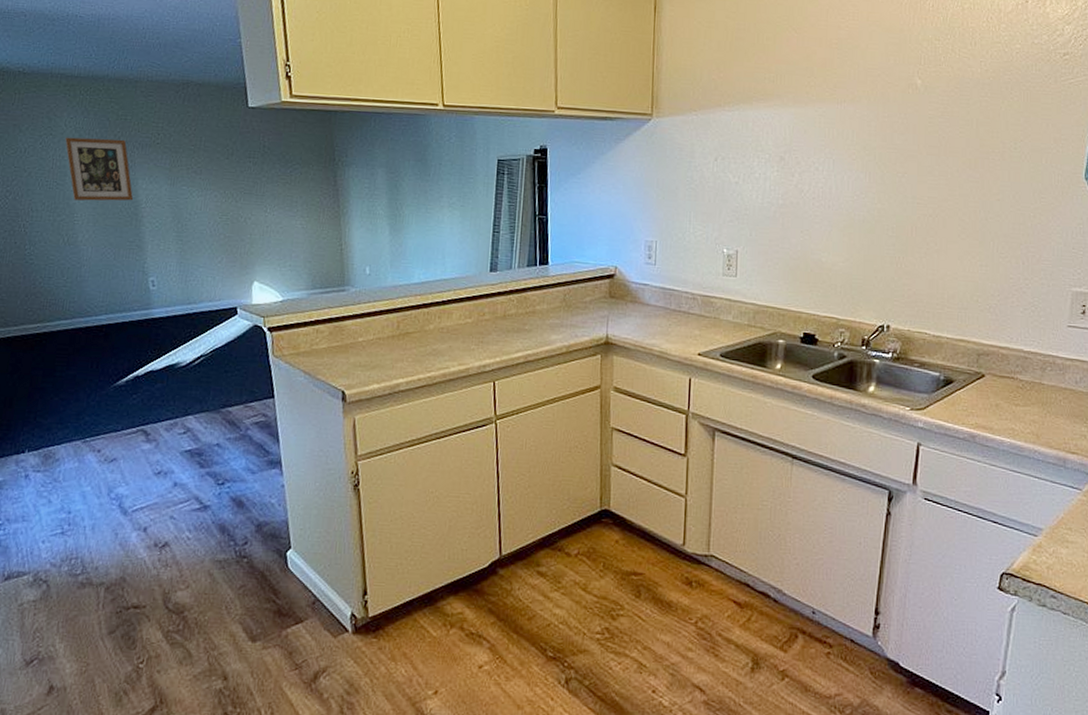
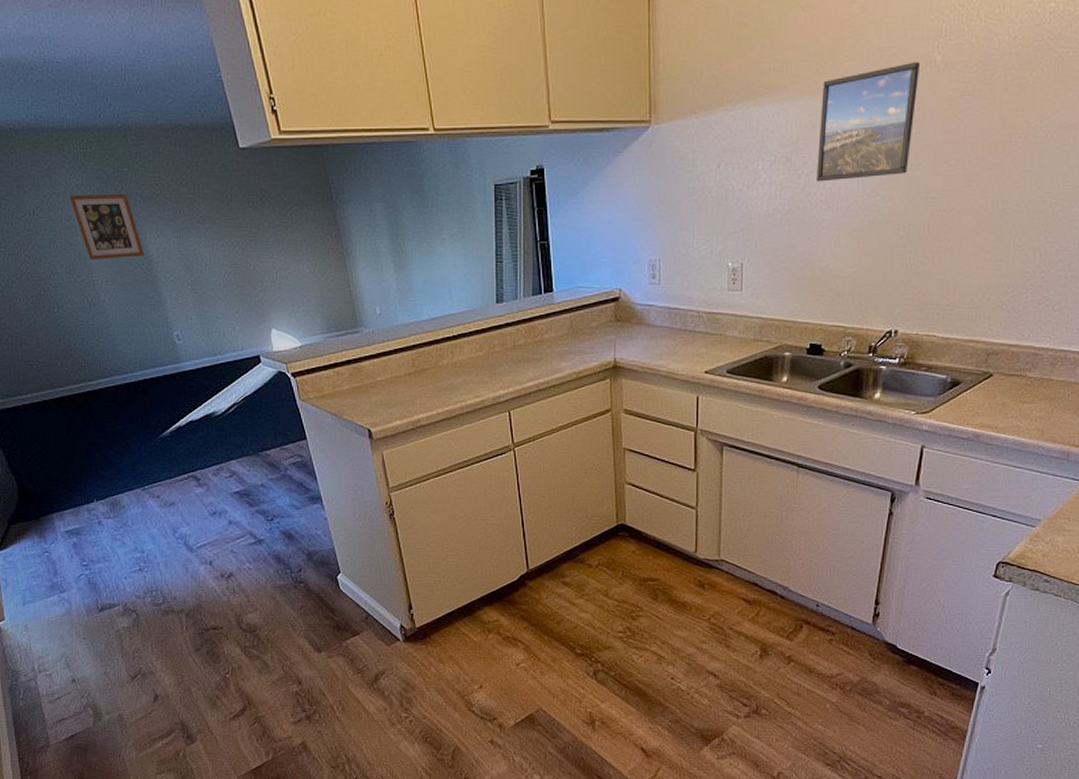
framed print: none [809,83,902,181] -> present [817,61,920,182]

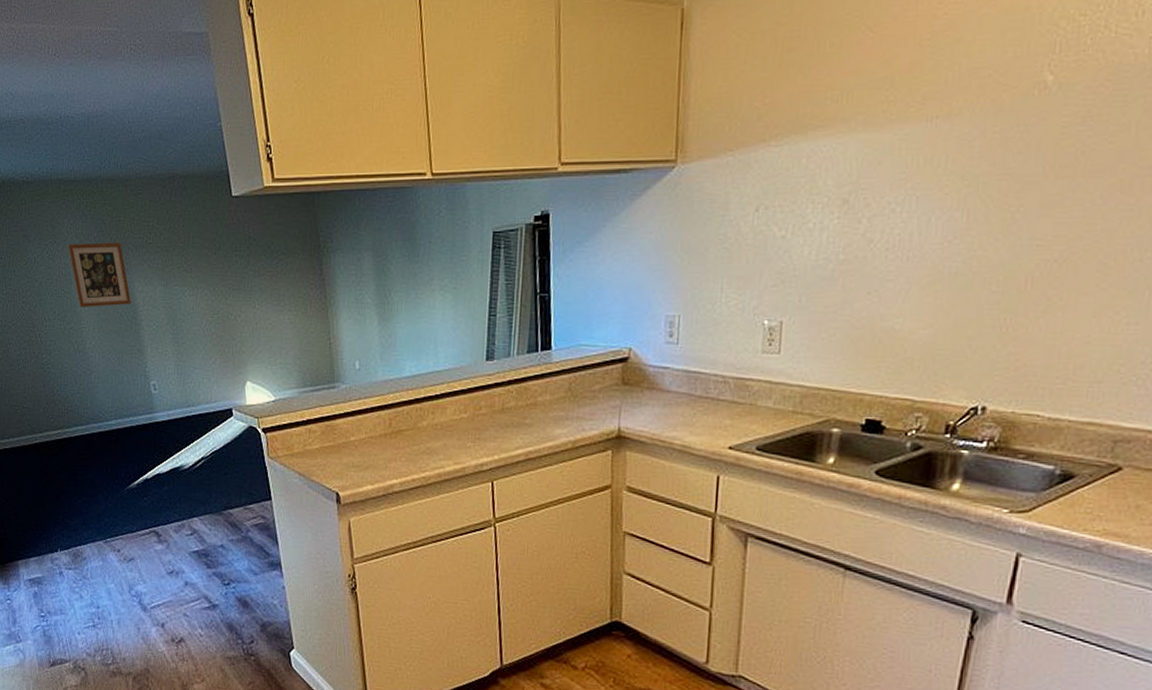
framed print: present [817,61,920,182] -> none [881,83,1024,227]

